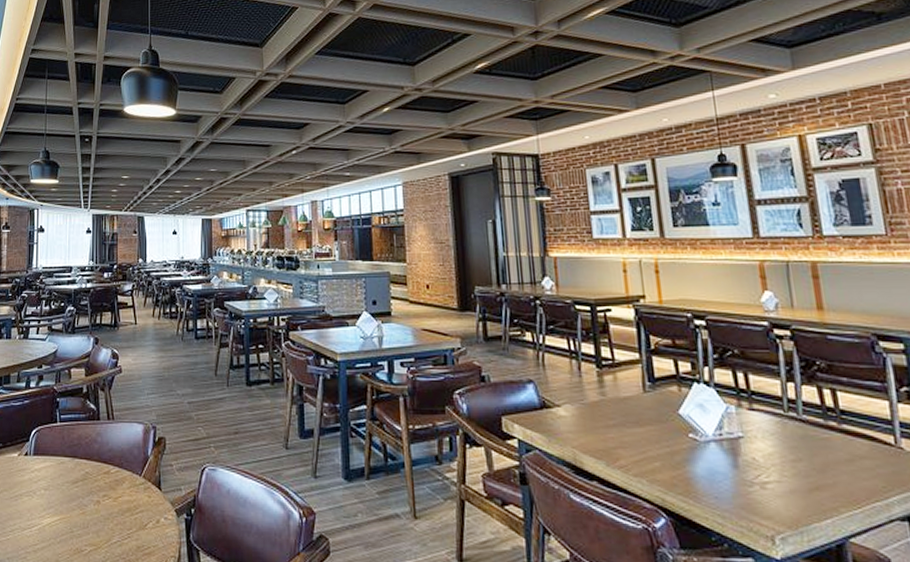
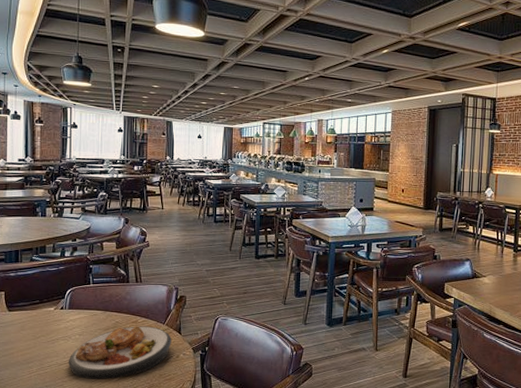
plate: none [32,478,150,552] -> present [68,326,172,380]

